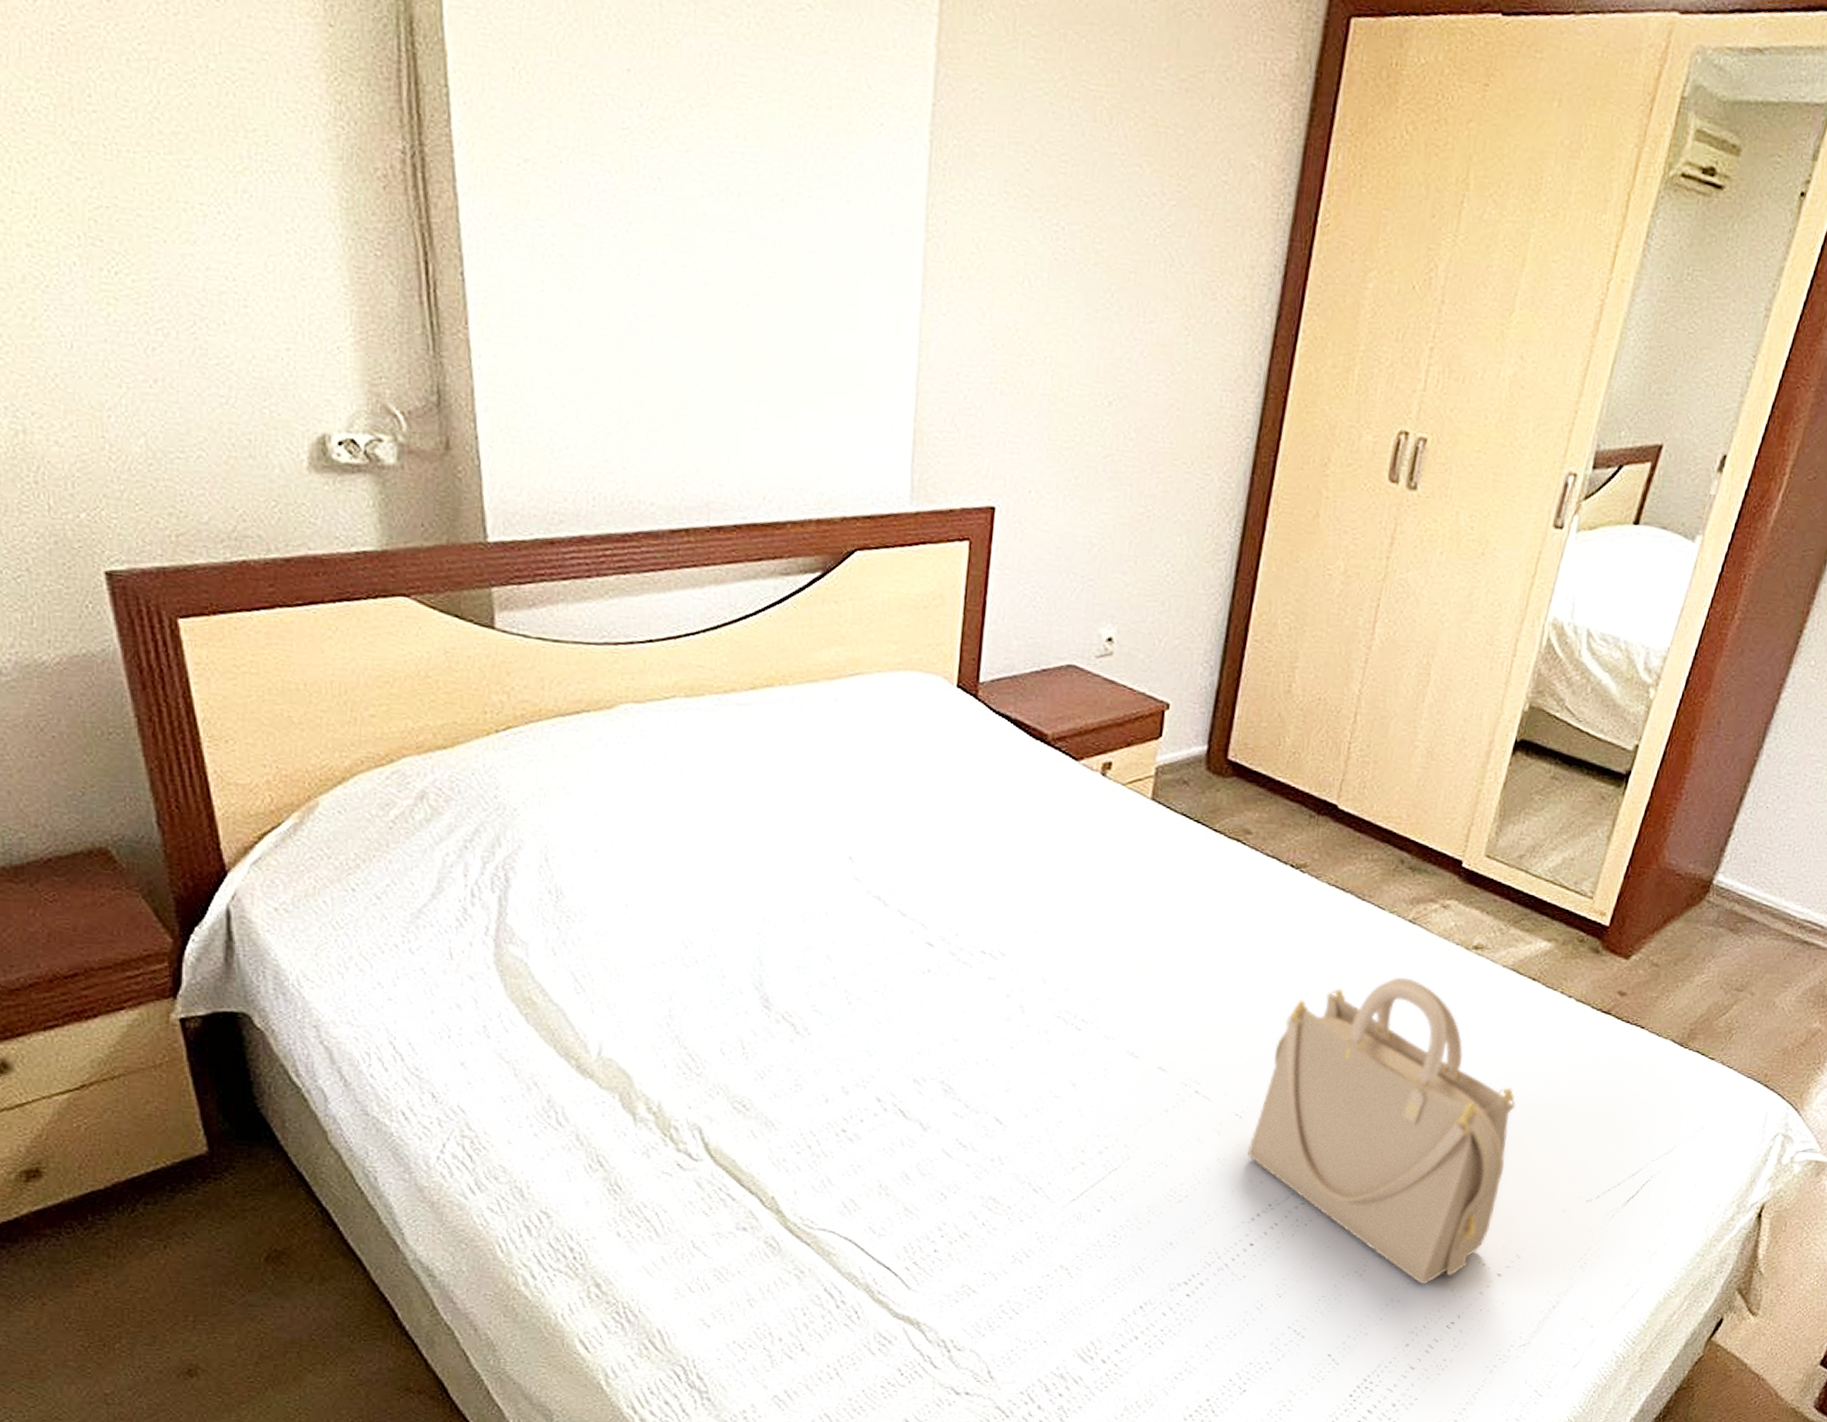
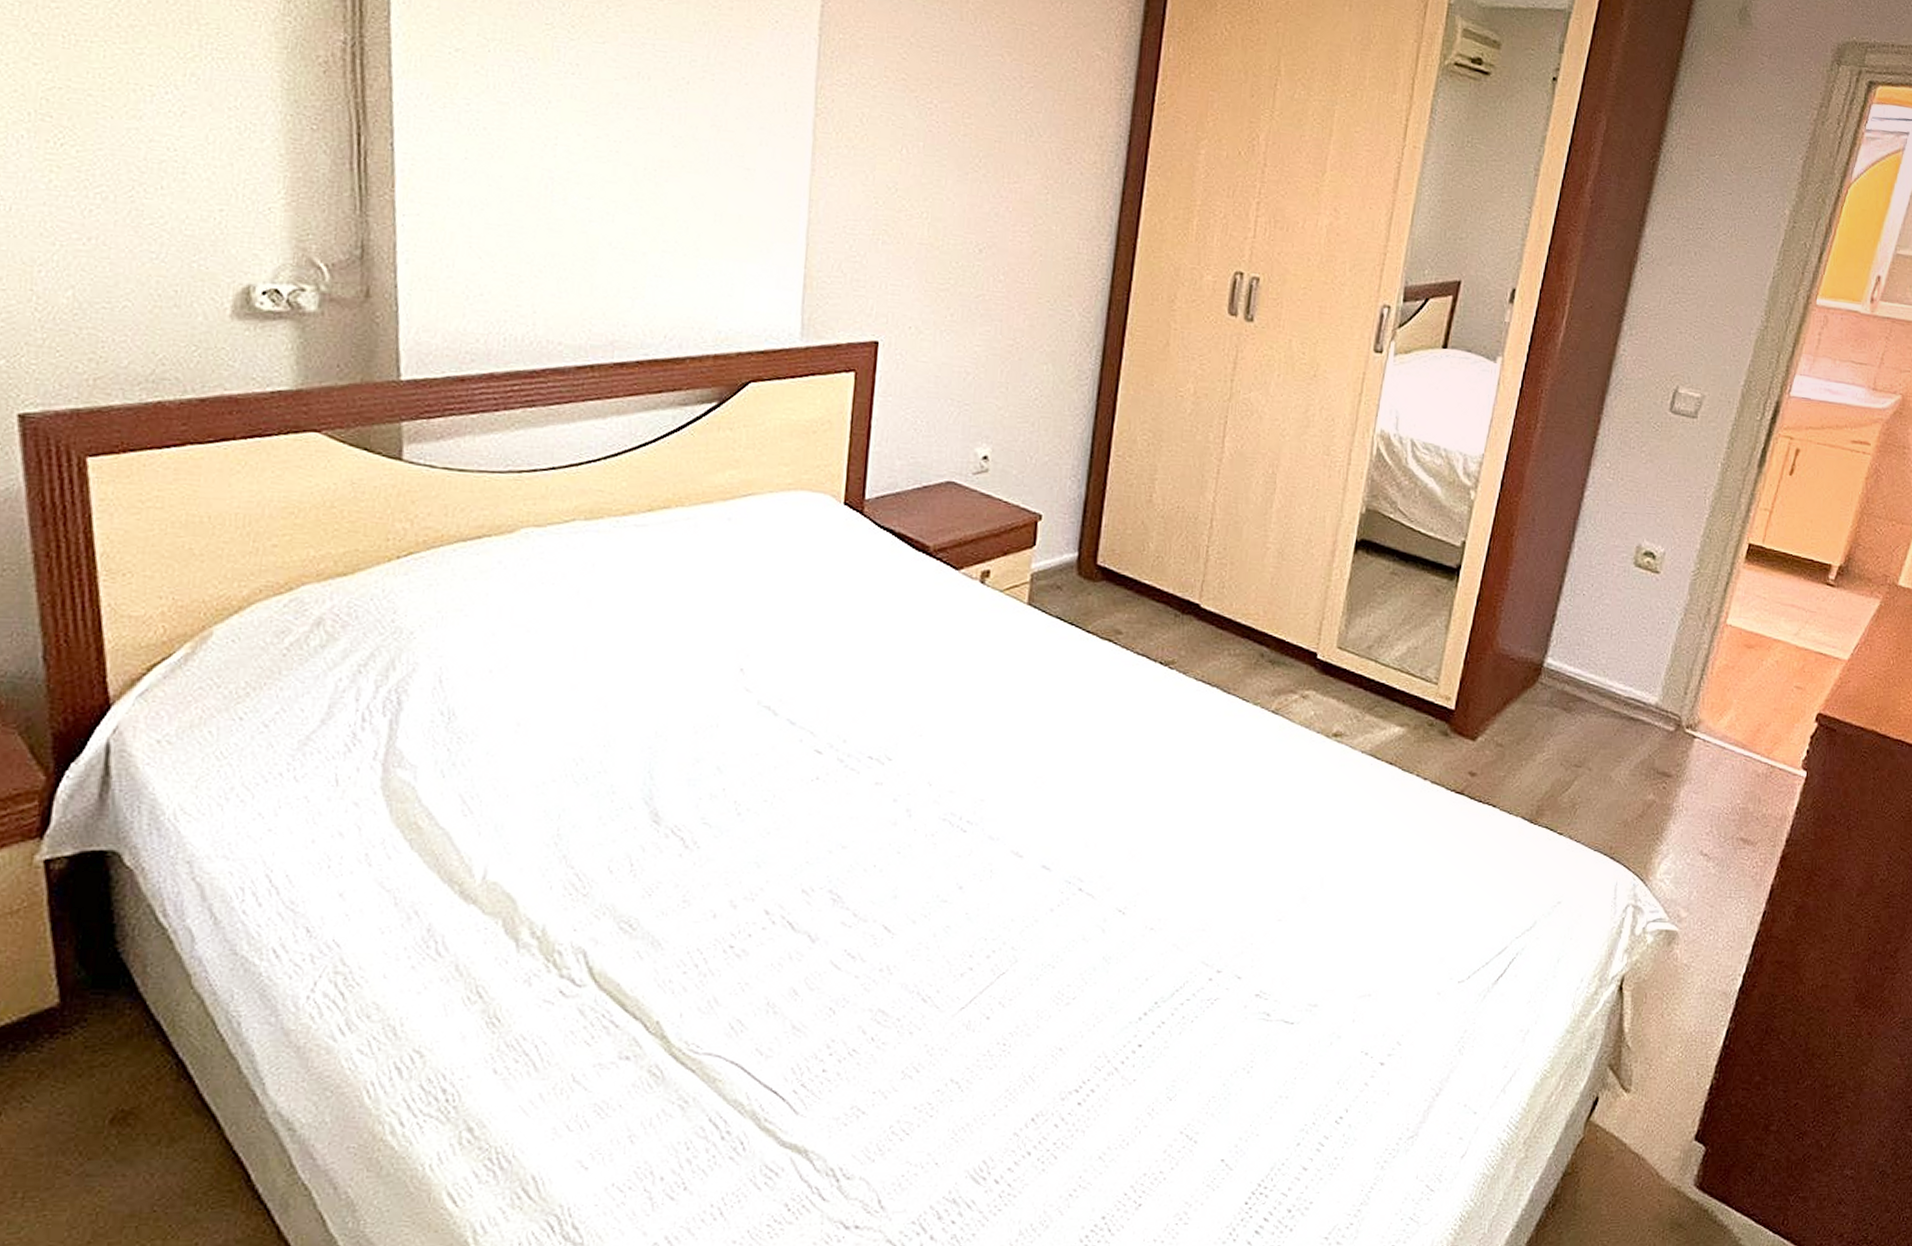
handbag: present [1248,977,1516,1285] -> none [1132,766,1384,1079]

